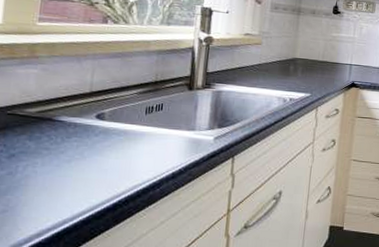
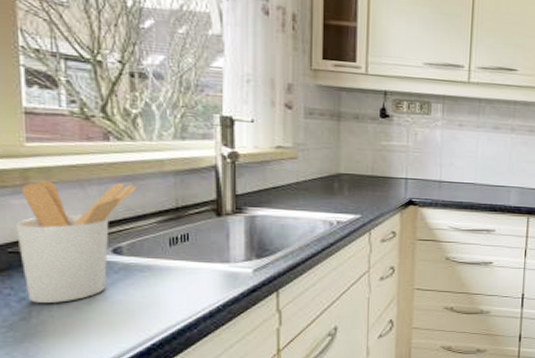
utensil holder: none [17,53,125,160] -> present [16,179,137,303]

